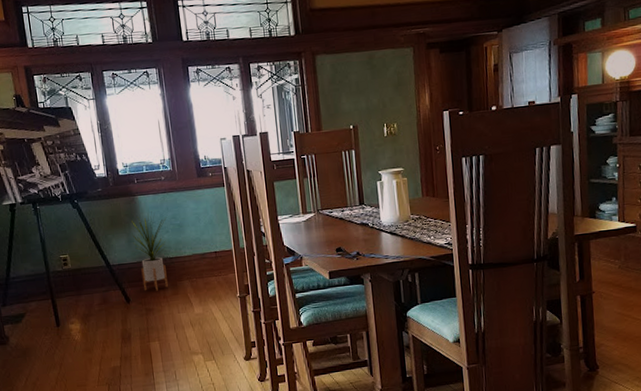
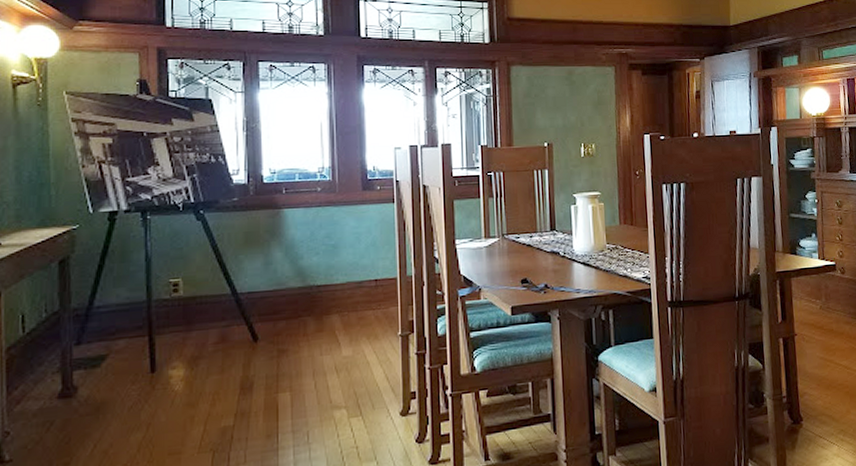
house plant: present [132,211,168,291] -> none [271,228,319,327]

